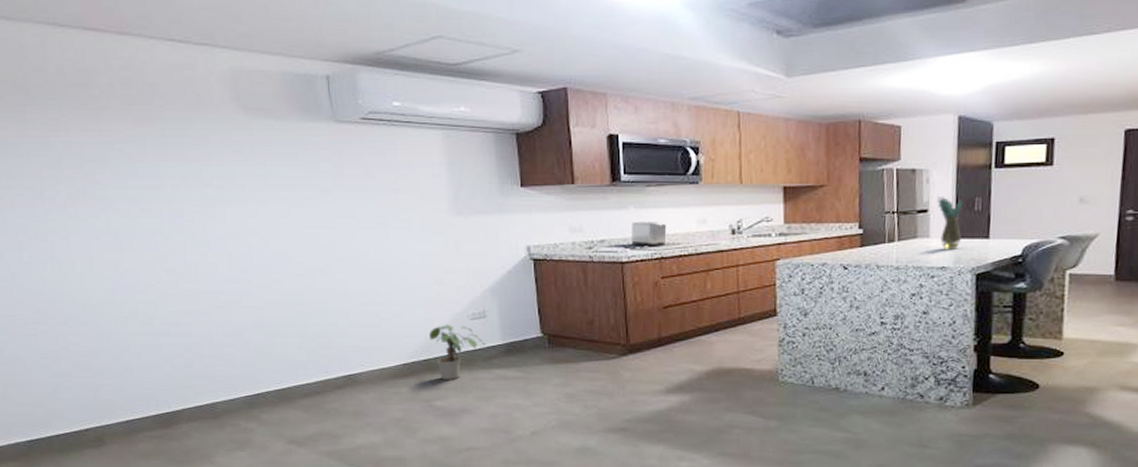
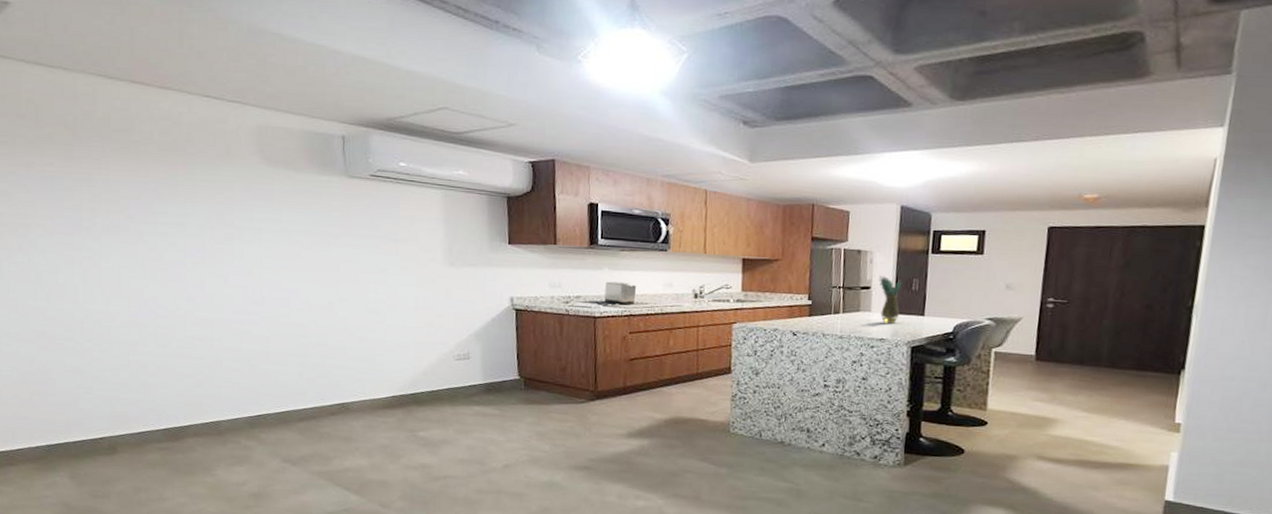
potted plant: present [429,324,485,381] -> none [418,362,467,414]

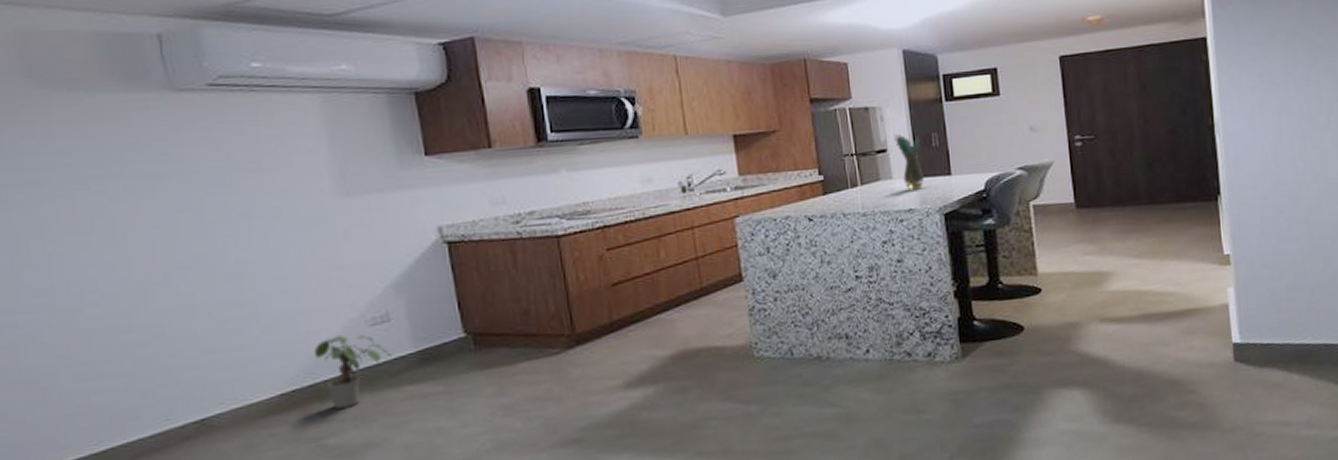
potted plant: none [418,362,467,414] -> present [315,334,391,410]
toaster: present [604,281,637,305] -> none [565,184,608,215]

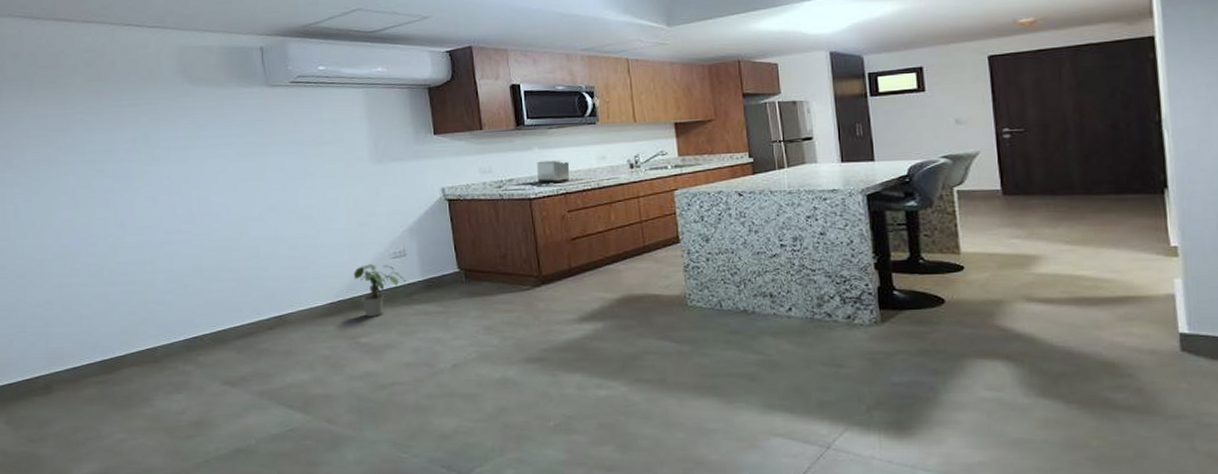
toaster: none [565,184,608,215] -> present [537,160,570,184]
vase: present [894,133,924,190] -> none [820,124,848,173]

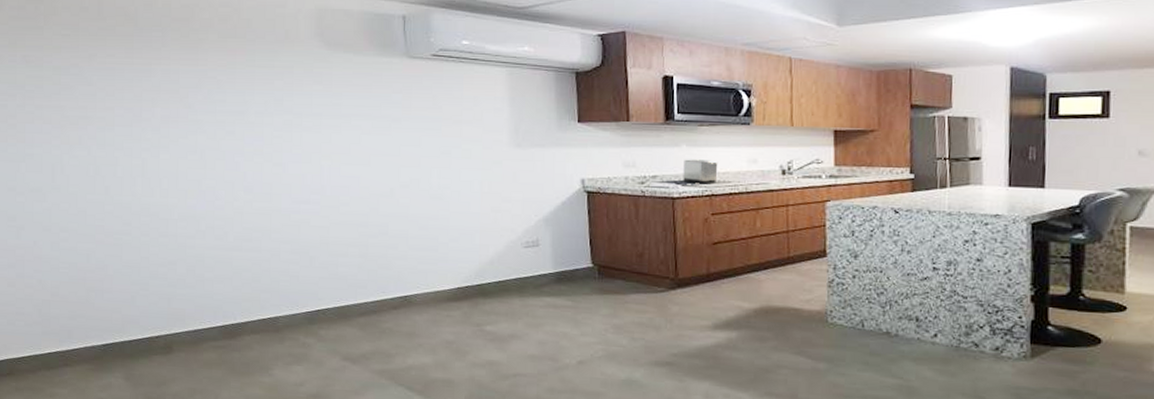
potted plant: present [354,263,406,318] -> none [484,250,537,307]

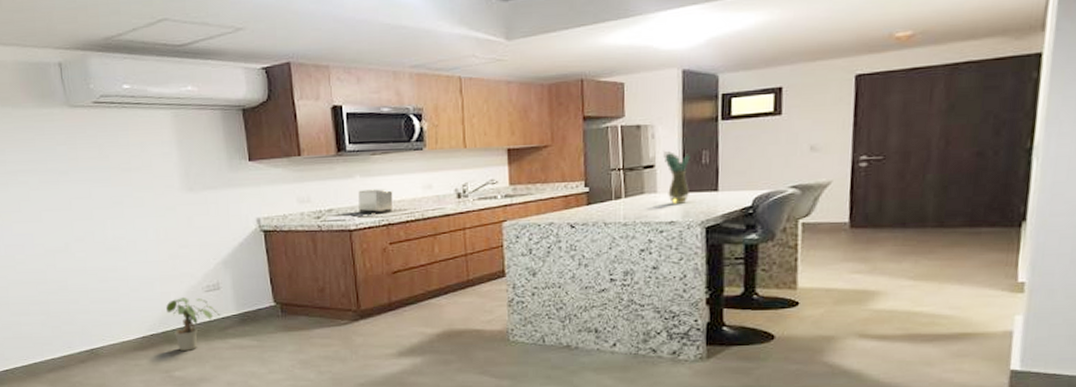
potted plant: none [484,250,537,307] -> present [166,296,220,352]
vase: none [990,144,1017,198] -> present [663,150,691,204]

